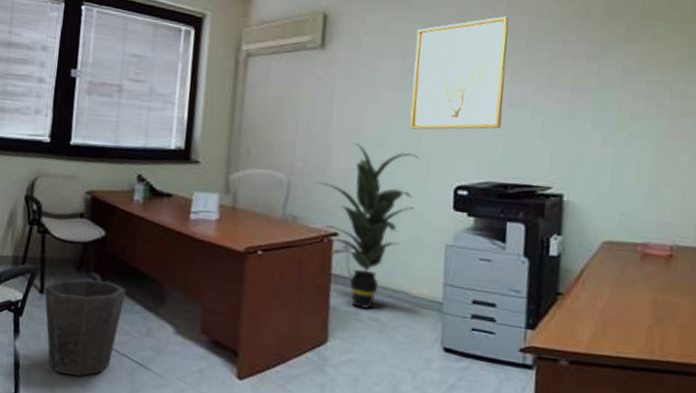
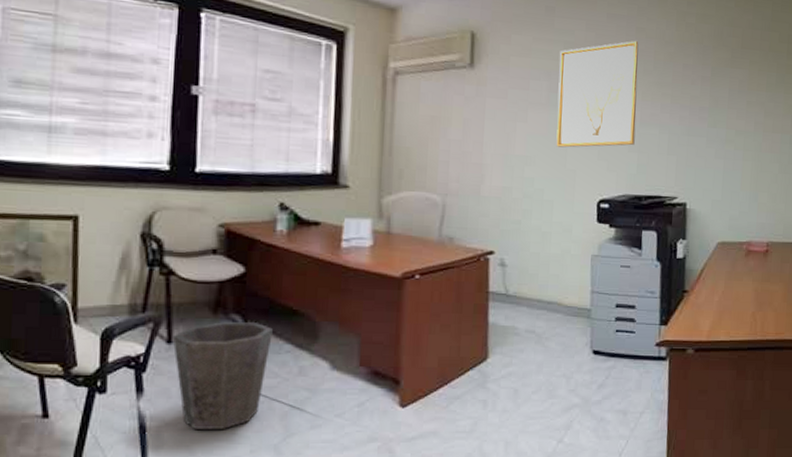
indoor plant: present [313,143,418,310] -> none [468,162,565,323]

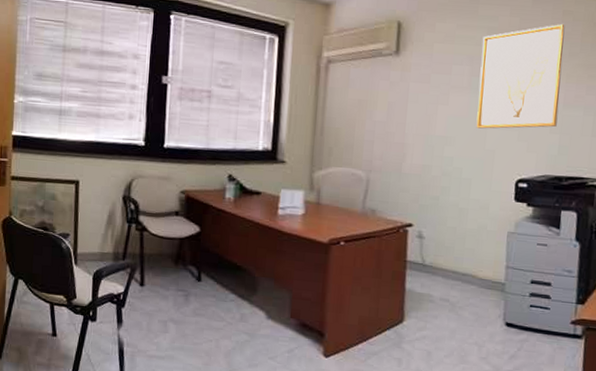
waste bin: present [172,322,273,430] -> none [144,272,220,360]

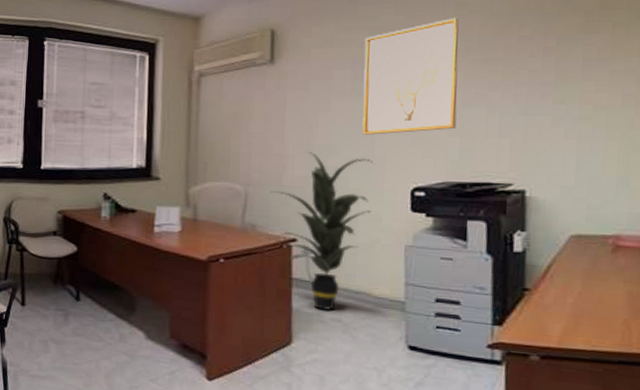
indoor plant: none [389,142,484,292] -> present [269,152,372,311]

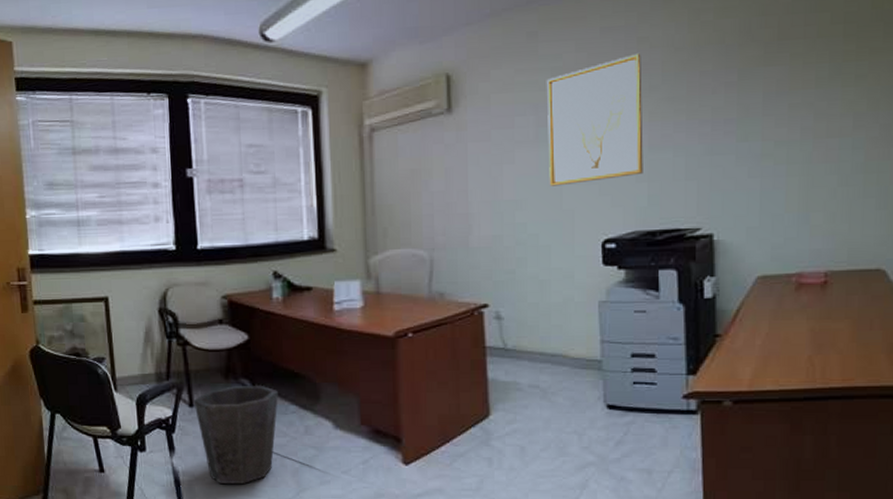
waste bin: none [25,291,99,381] -> present [193,386,278,485]
indoor plant: present [269,152,372,311] -> none [456,209,563,378]

